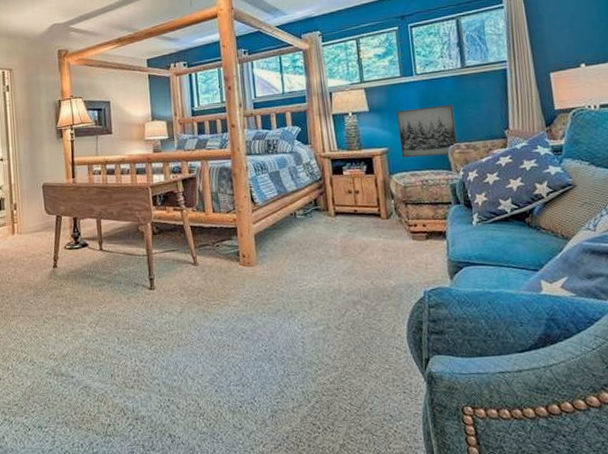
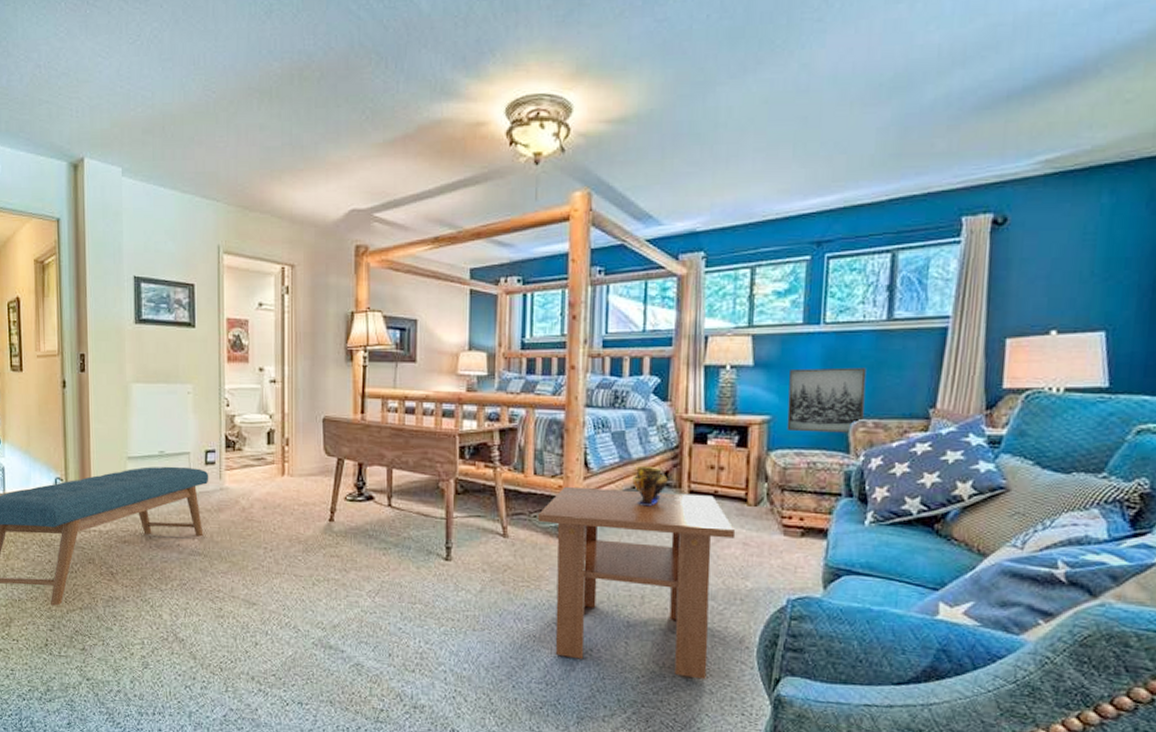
coffee table: none [220,214,376,366] -> present [538,486,736,680]
decorative bowl: none [290,196,318,228] -> present [632,466,668,505]

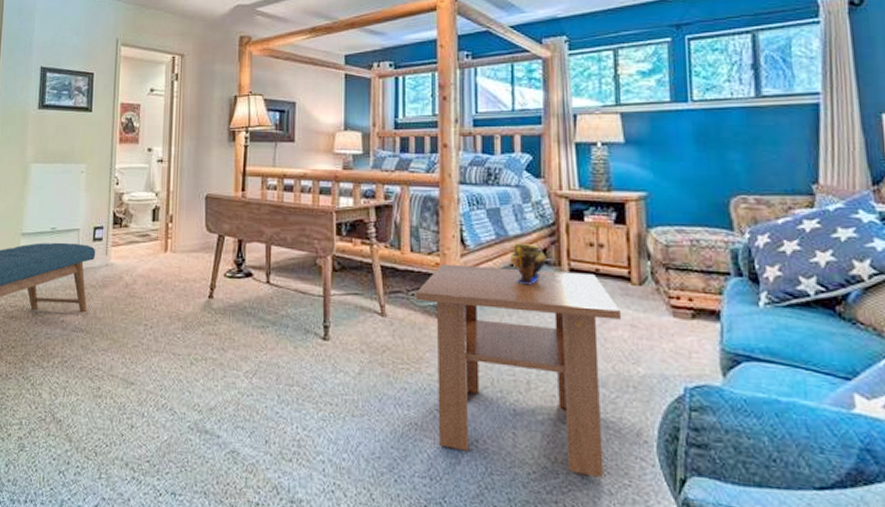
wall art: present [786,367,867,433] -> none [662,144,744,210]

